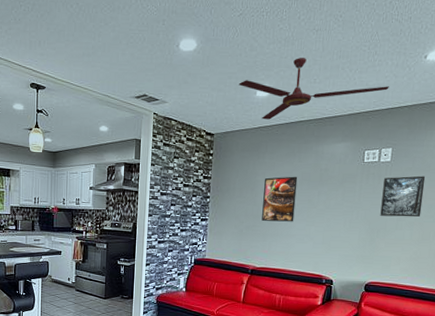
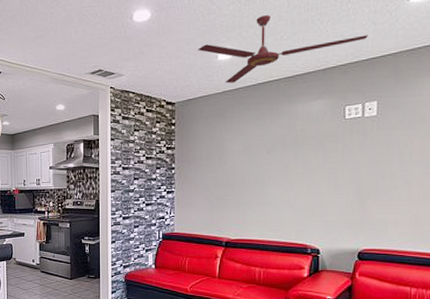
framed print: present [262,176,298,222] -> none [233,140,270,189]
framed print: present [380,175,426,217] -> none [369,128,421,176]

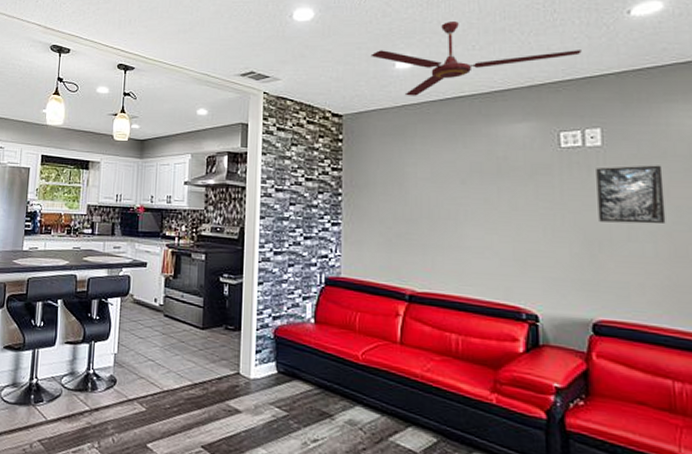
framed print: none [369,128,421,176] -> present [596,165,666,224]

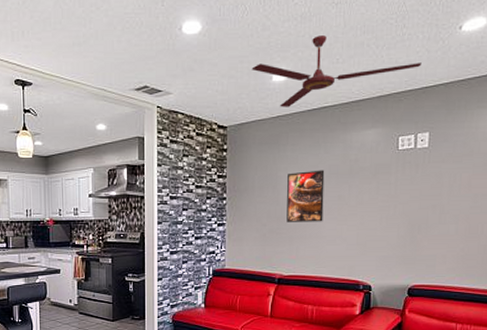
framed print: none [417,167,466,229] -> present [286,170,325,222]
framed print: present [596,165,666,224] -> none [420,162,469,210]

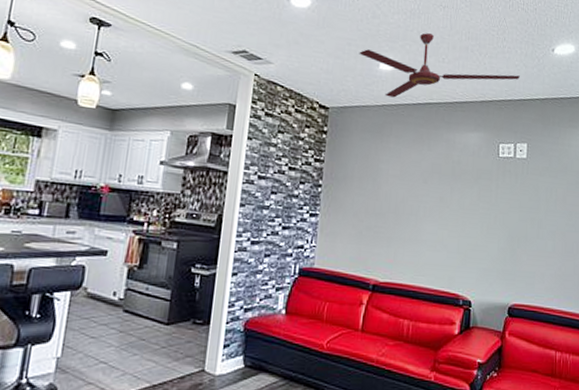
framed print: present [286,170,325,222] -> none [385,166,427,224]

